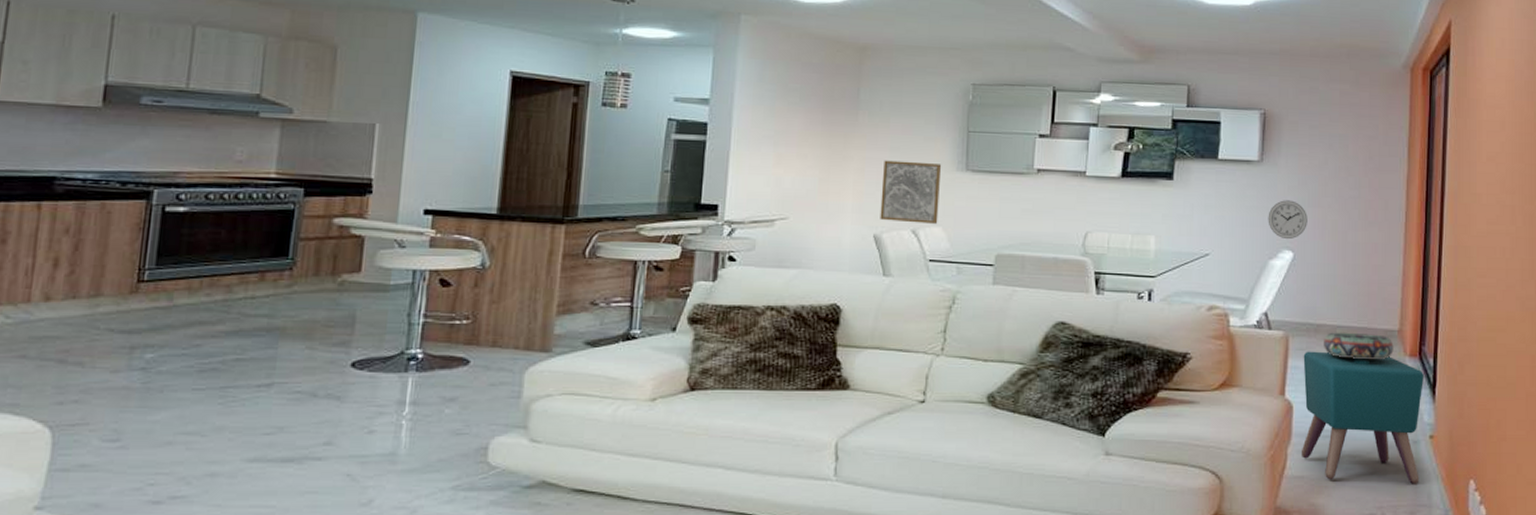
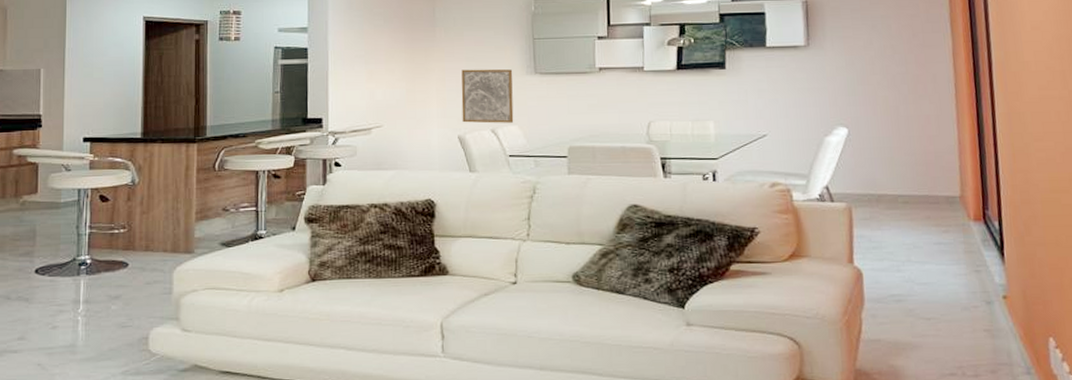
wall clock: present [1268,200,1308,240] -> none [819,80,859,117]
ottoman: present [1301,351,1424,484] -> none [867,220,997,344]
decorative bowl: present [1324,332,1394,360] -> none [886,201,957,226]

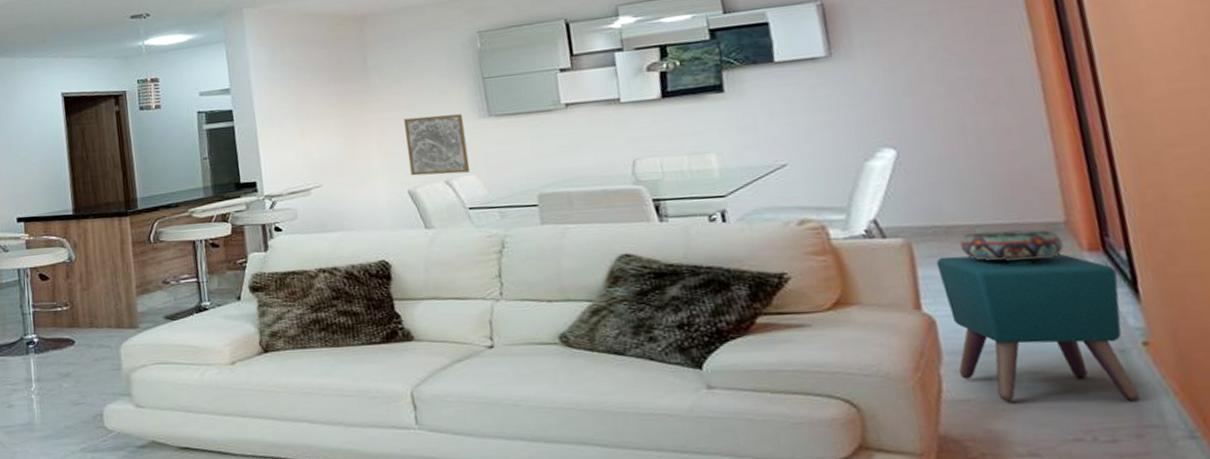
ottoman: none [867,220,997,344] -> present [936,253,1140,402]
decorative bowl: none [886,201,957,226] -> present [960,230,1064,261]

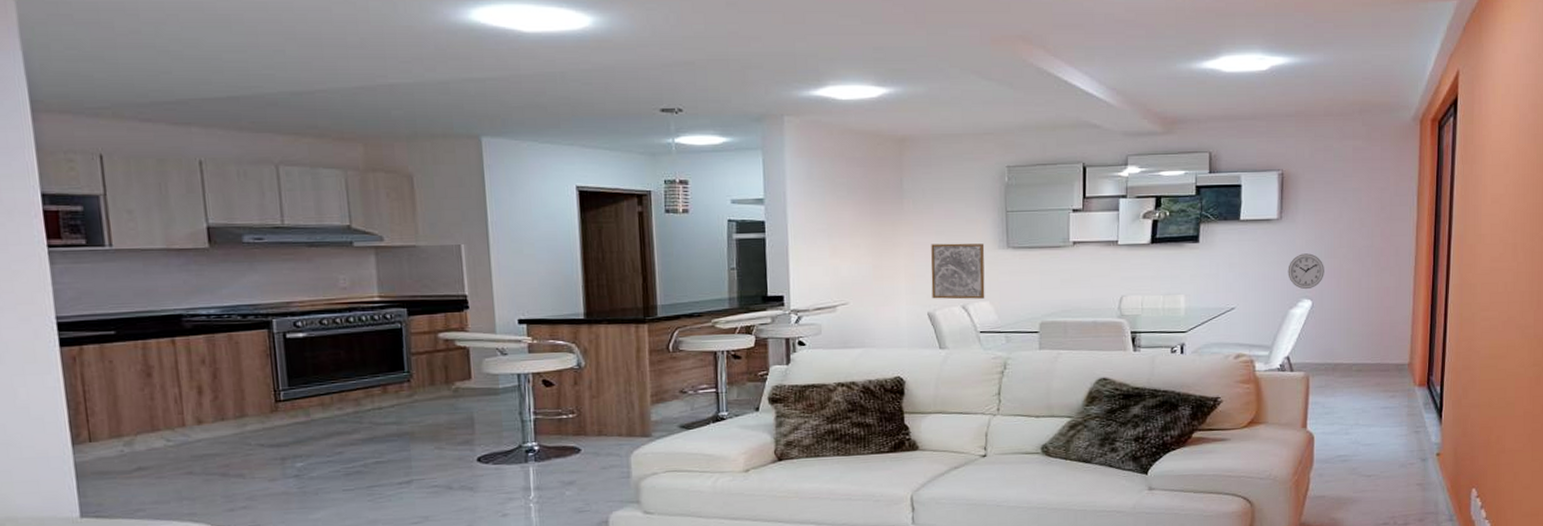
wall clock: none [852,93,908,137] -> present [1288,253,1324,290]
ottoman: present [936,253,1140,402] -> none [1322,387,1431,497]
decorative bowl: present [960,230,1064,261] -> none [1341,369,1404,392]

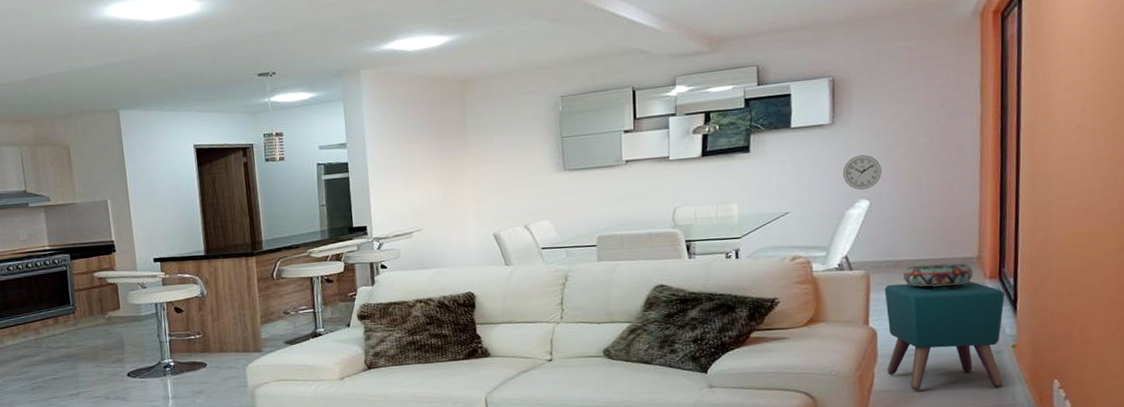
wall art: present [930,243,985,300] -> none [494,168,545,221]
ottoman: none [1322,387,1431,497] -> present [884,281,1004,391]
decorative bowl: none [1341,369,1404,392] -> present [904,263,973,287]

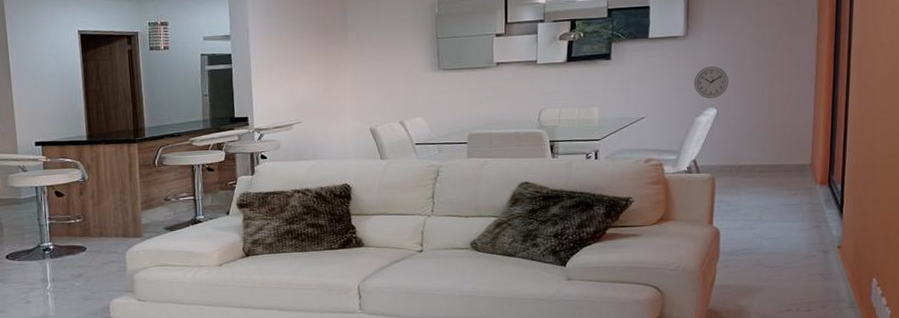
ottoman: present [884,281,1004,391] -> none [727,186,832,286]
decorative bowl: present [904,263,973,287] -> none [745,169,806,191]

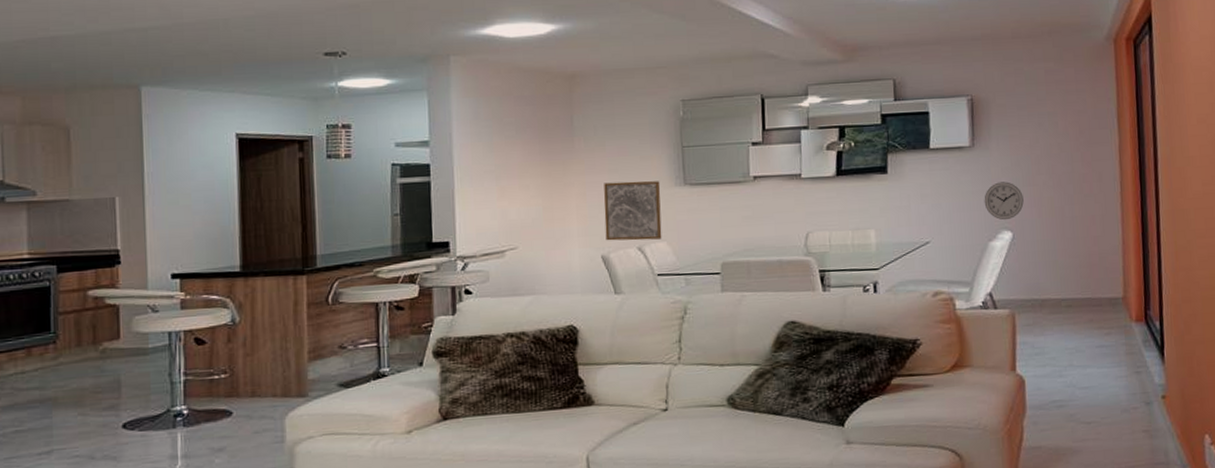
wall art: none [372,67,420,117] -> present [604,181,662,241]

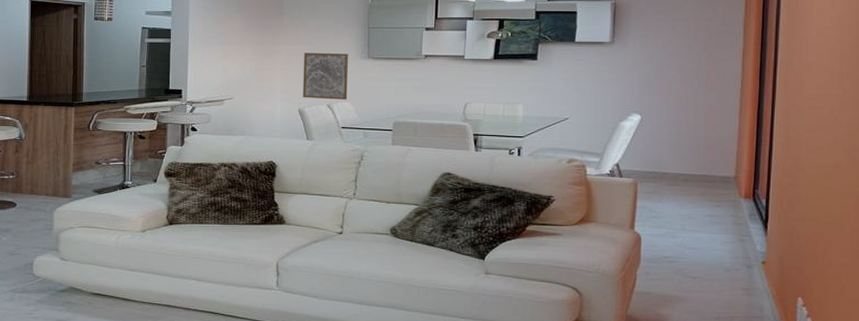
wall clock: present [984,181,1024,221] -> none [618,73,653,105]

